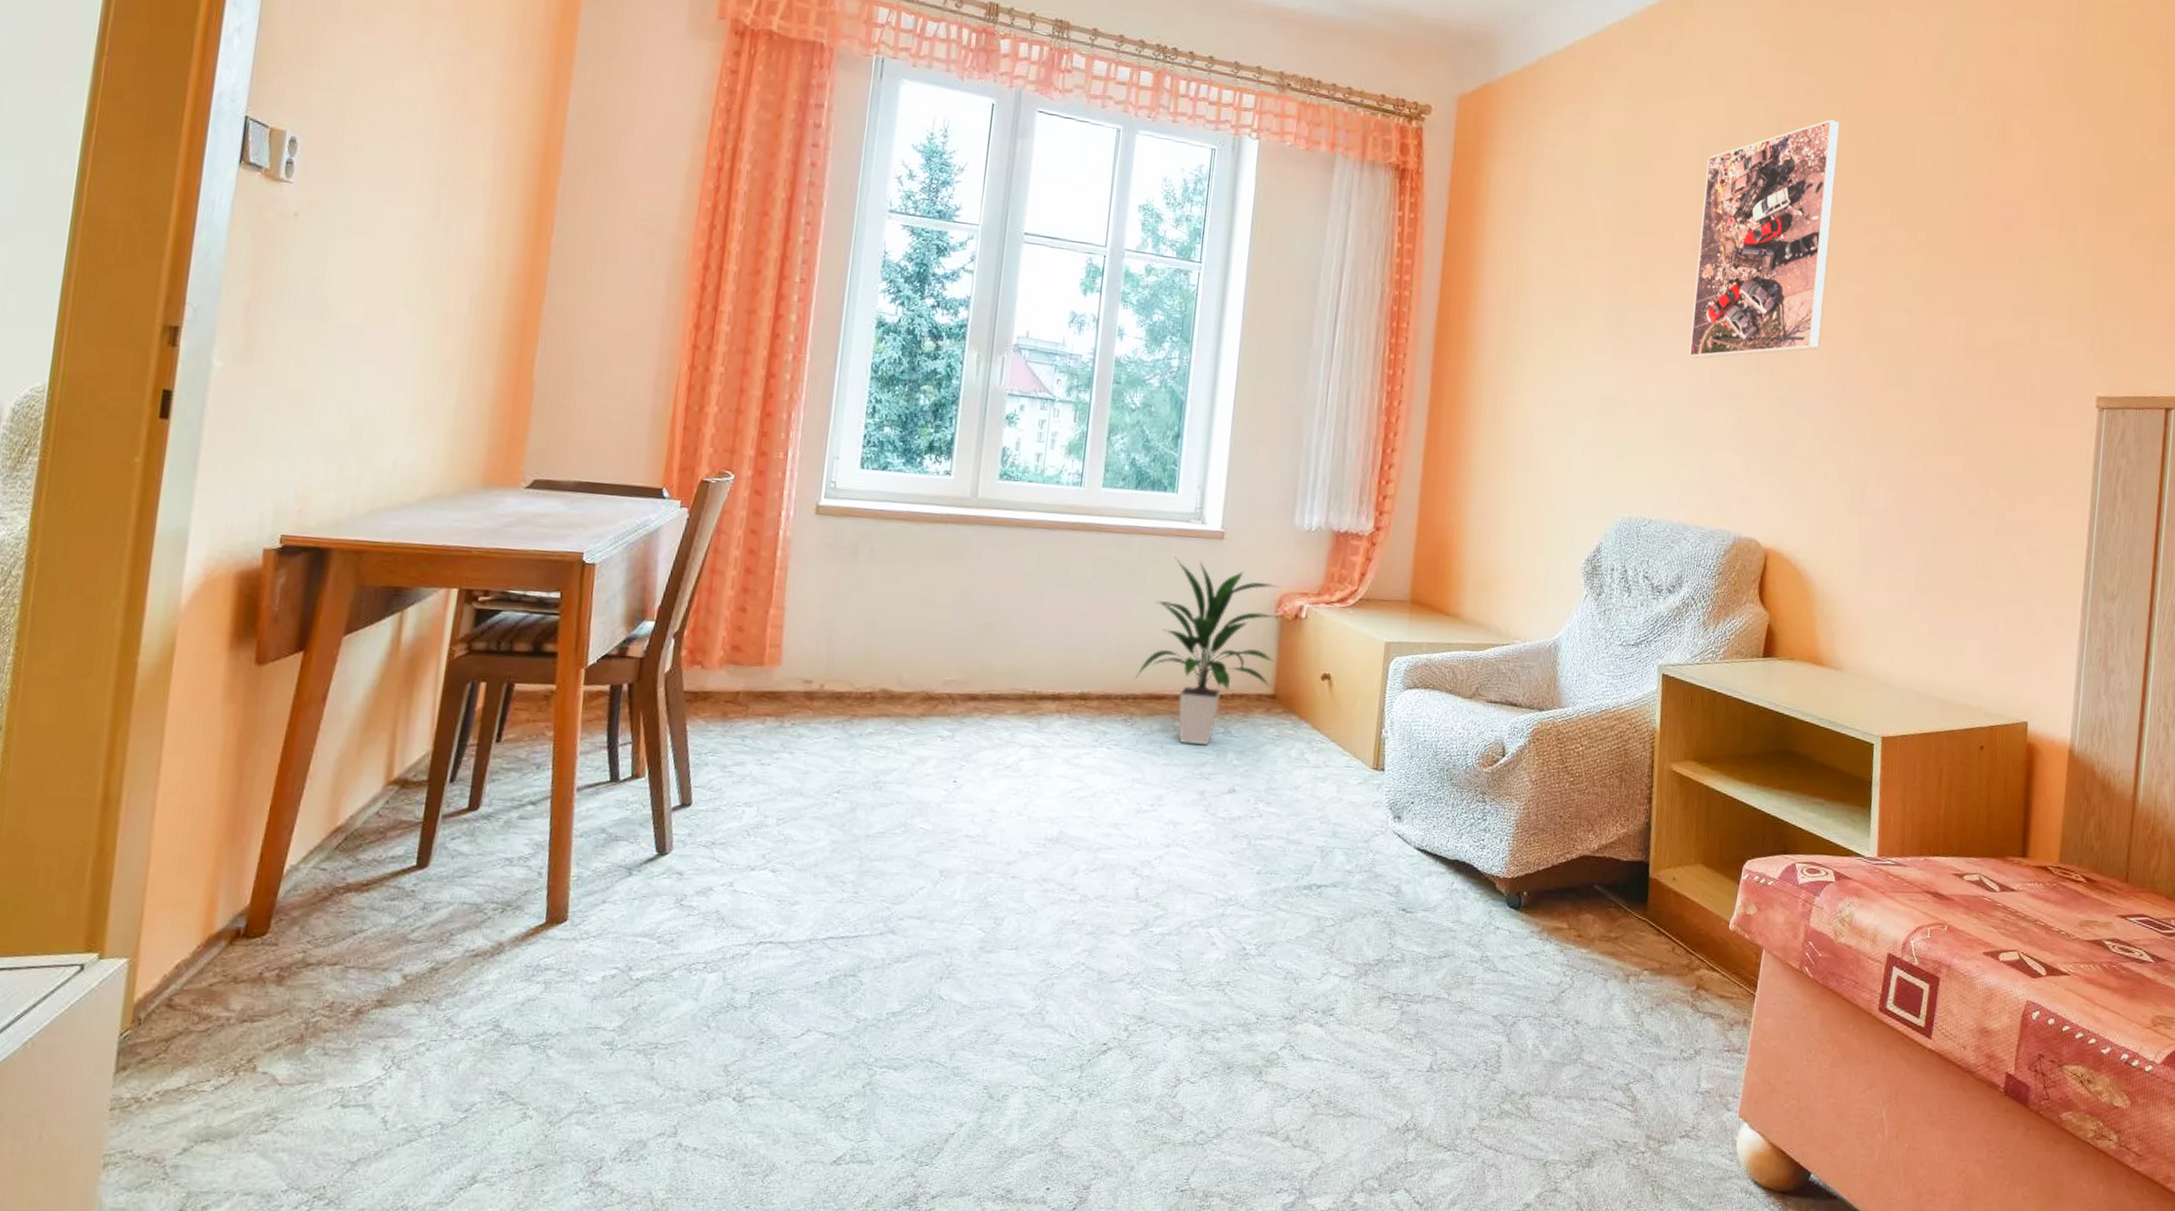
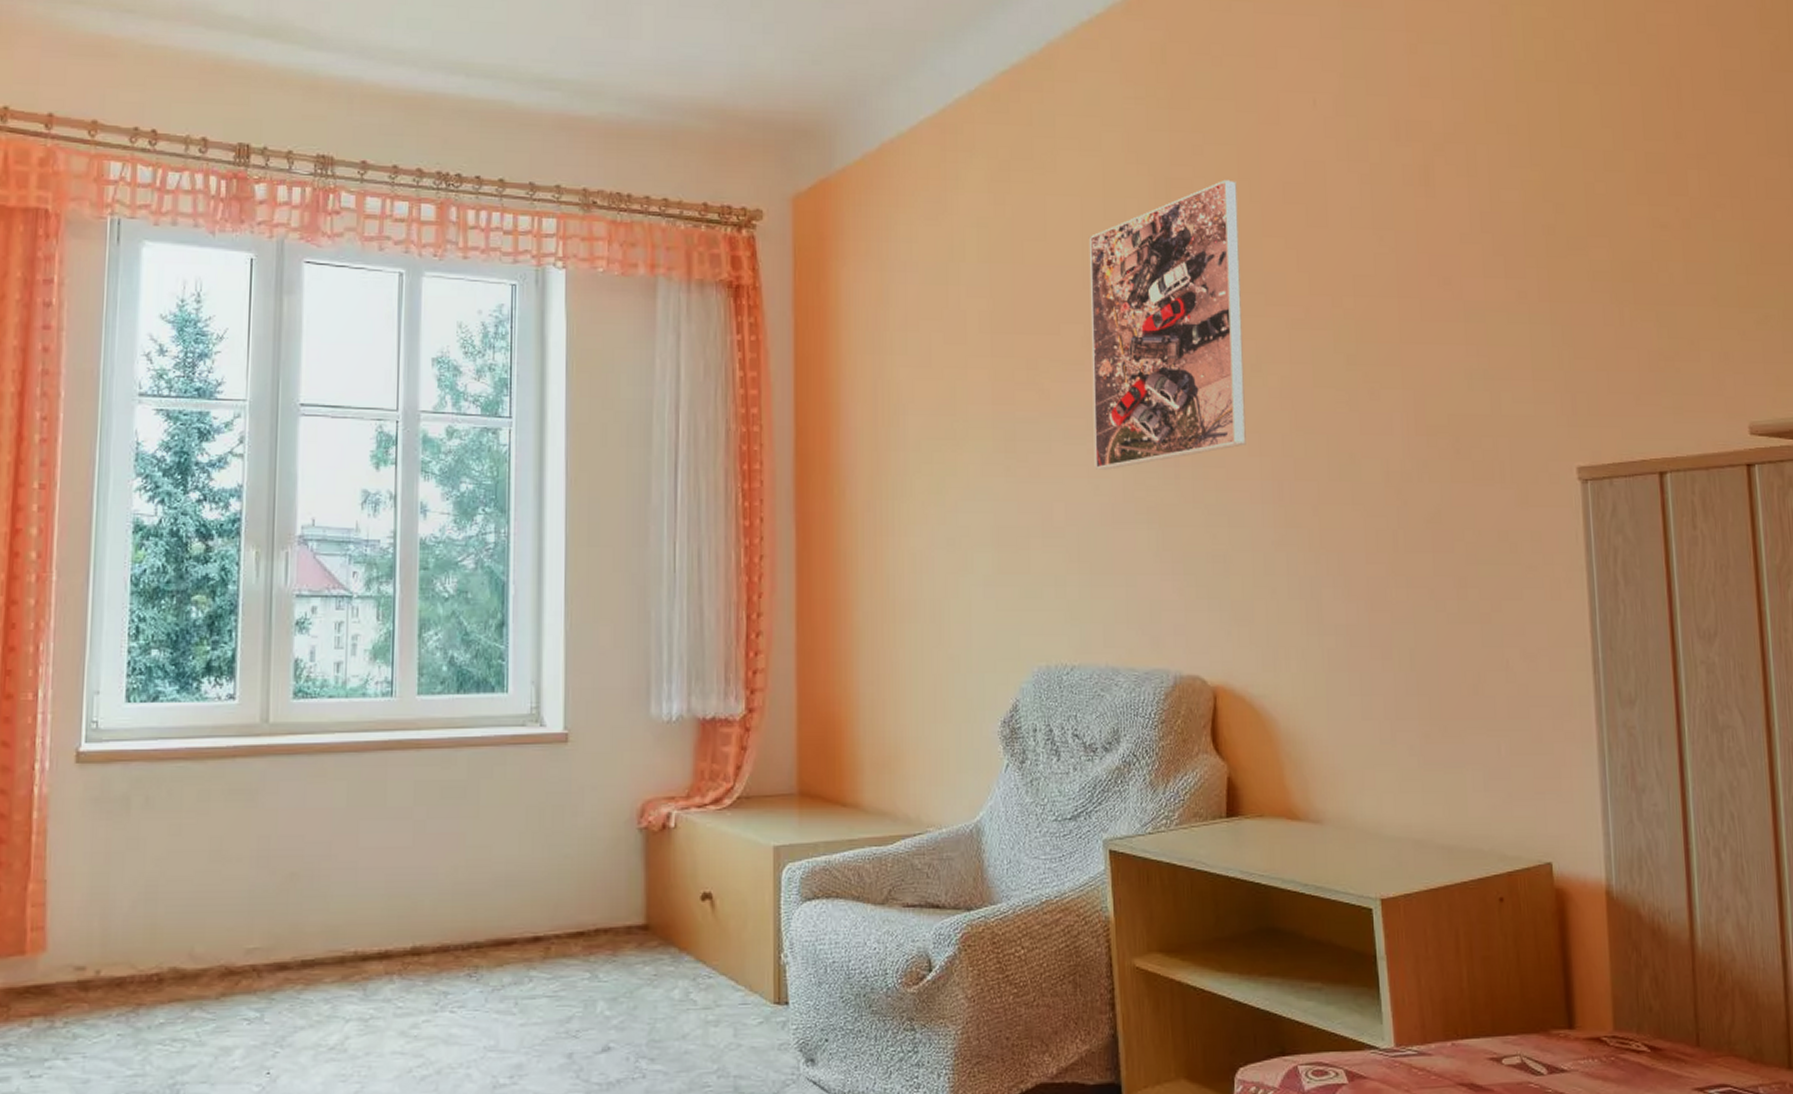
indoor plant: present [1136,556,1280,745] -> none [477,769,642,998]

